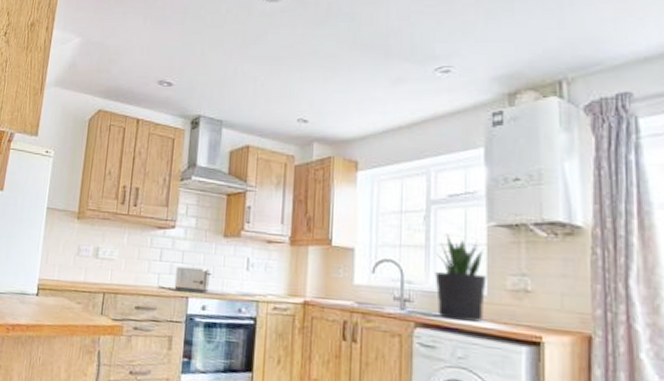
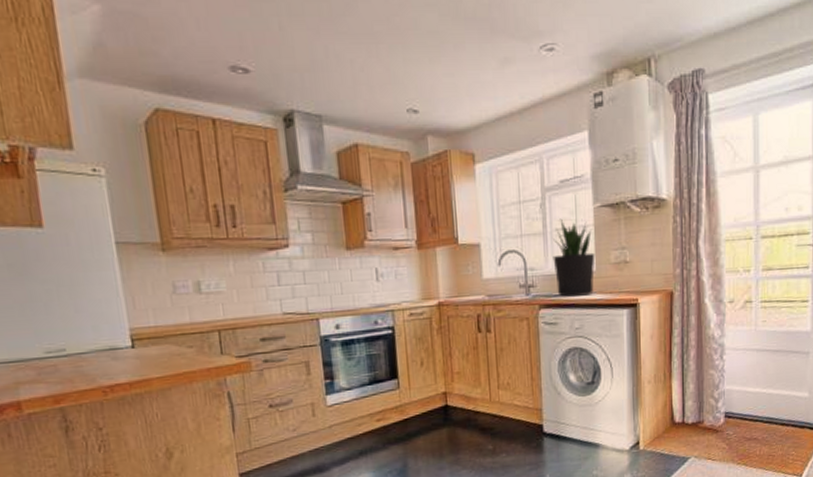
toaster: present [174,266,212,294] -> none [298,286,341,315]

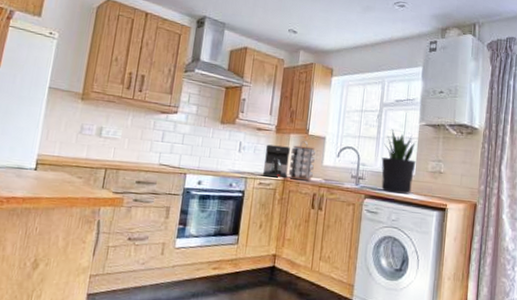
coffee maker: none [408,264,443,305] -> present [262,144,290,179]
spice rack: none [440,253,473,303] -> present [288,141,316,181]

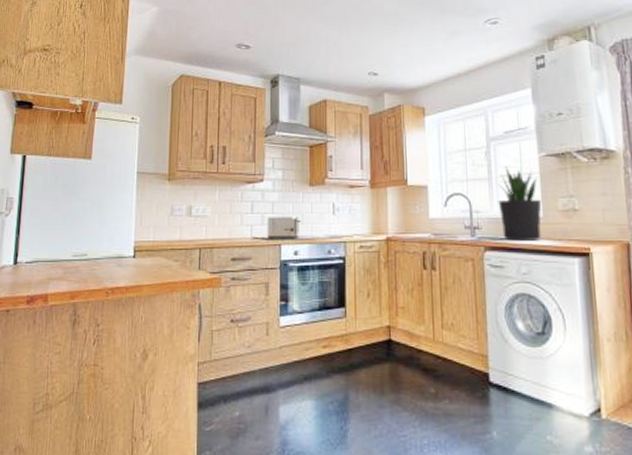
toaster: none [173,147,209,171] -> present [267,217,302,240]
coffee maker: present [262,144,290,179] -> none [361,202,391,238]
spice rack: present [288,141,316,181] -> none [390,193,419,238]

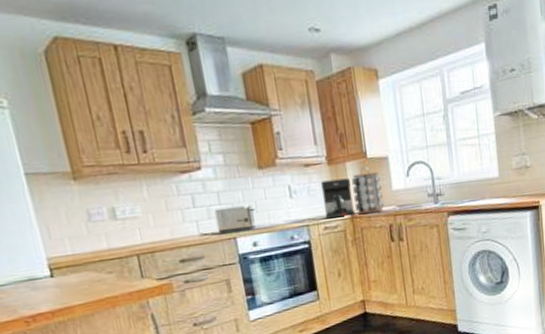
coffee maker: none [361,202,391,238] -> present [321,178,356,219]
spice rack: none [390,193,419,238] -> present [351,167,384,215]
planter: present [498,165,542,241] -> none [457,128,498,203]

